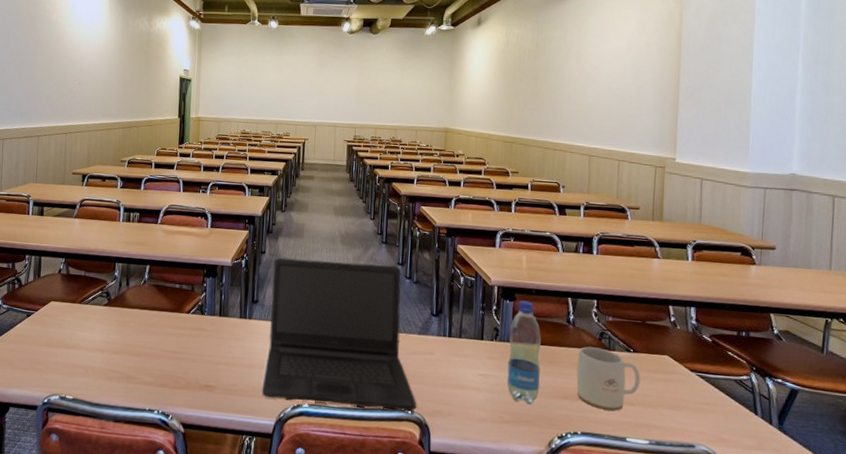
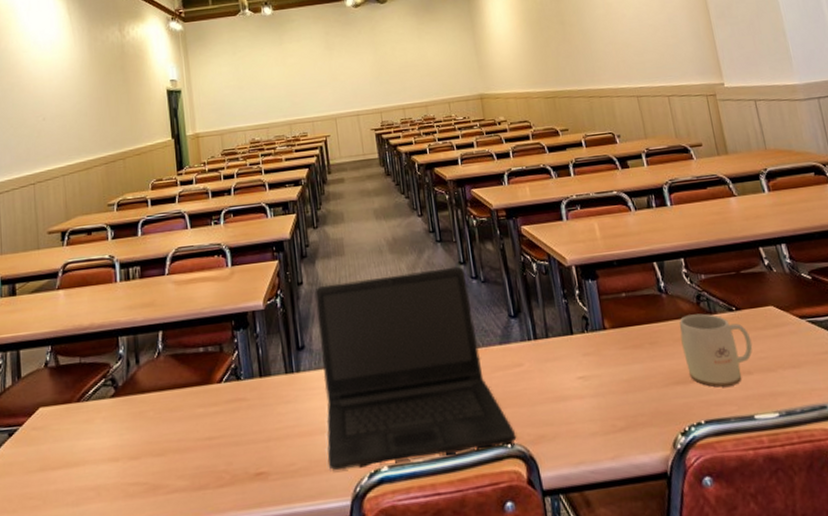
bottle: present [507,300,541,405] -> none [598,276,649,402]

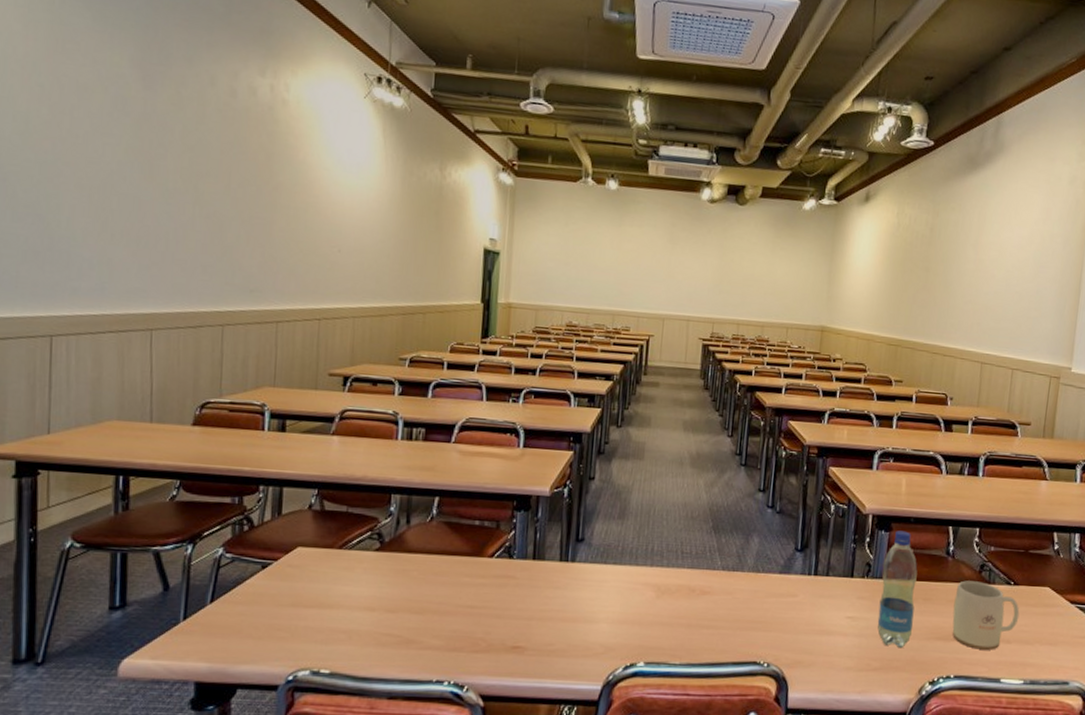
laptop: present [314,266,517,470] -> none [585,485,775,663]
bottle: none [598,276,649,402] -> present [877,530,918,649]

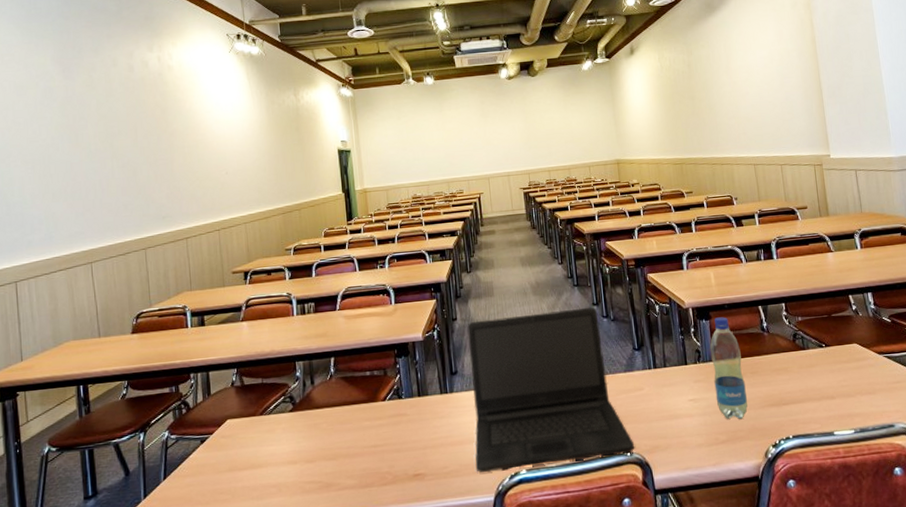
laptop: none [585,485,775,663] -> present [467,307,635,473]
mug: present [952,580,1020,650] -> none [777,349,837,409]

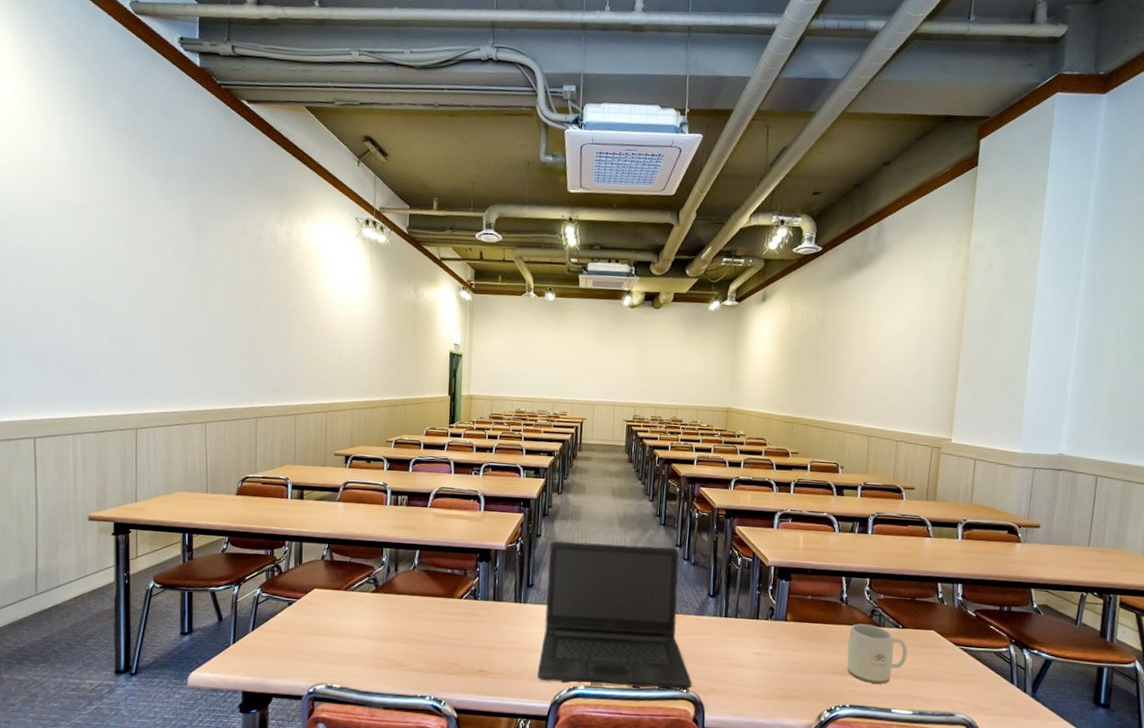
bottle: present [709,317,748,420] -> none [780,580,815,681]
mug: none [777,349,837,409] -> present [847,623,908,684]

